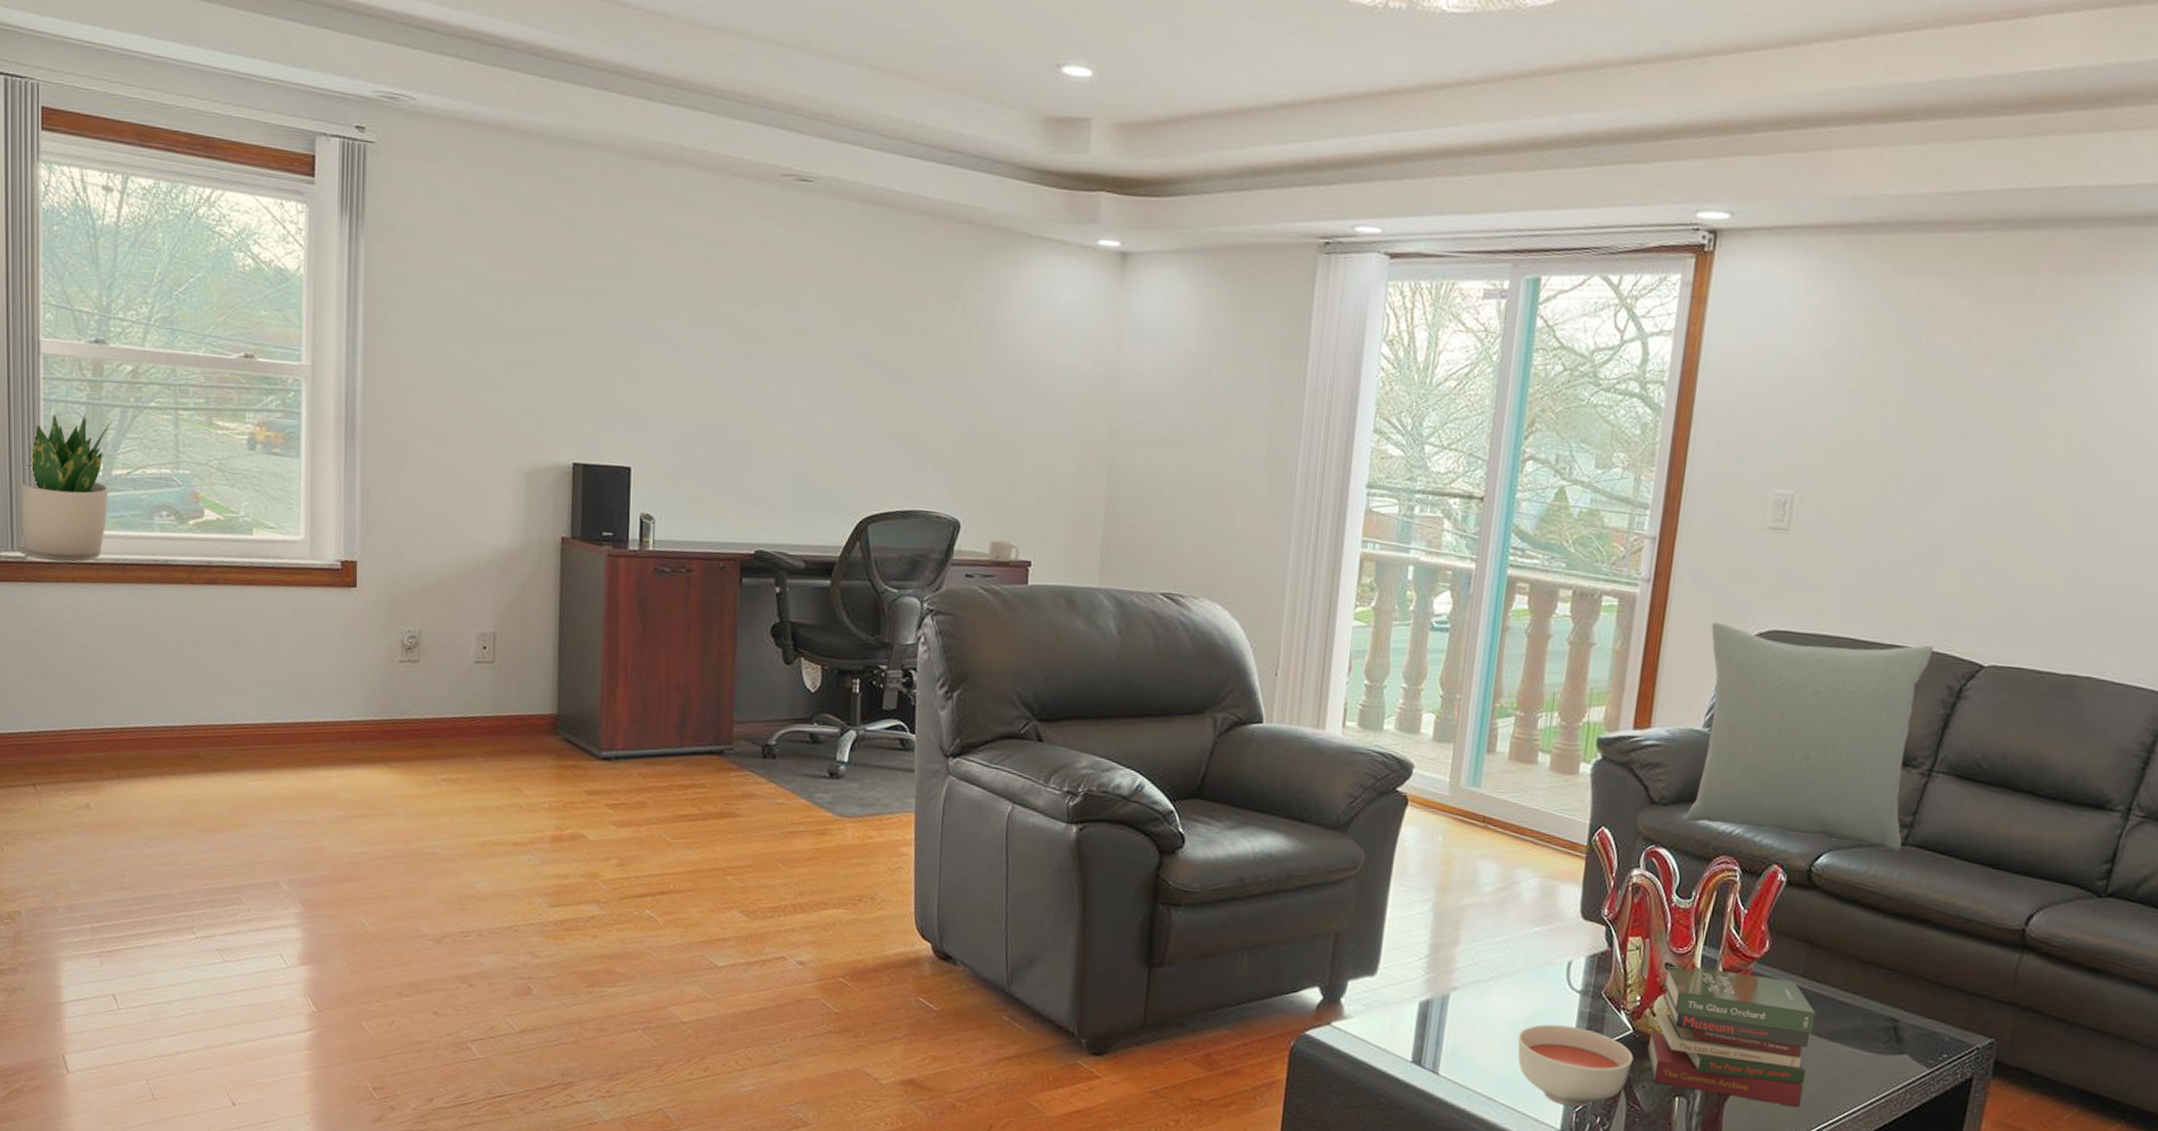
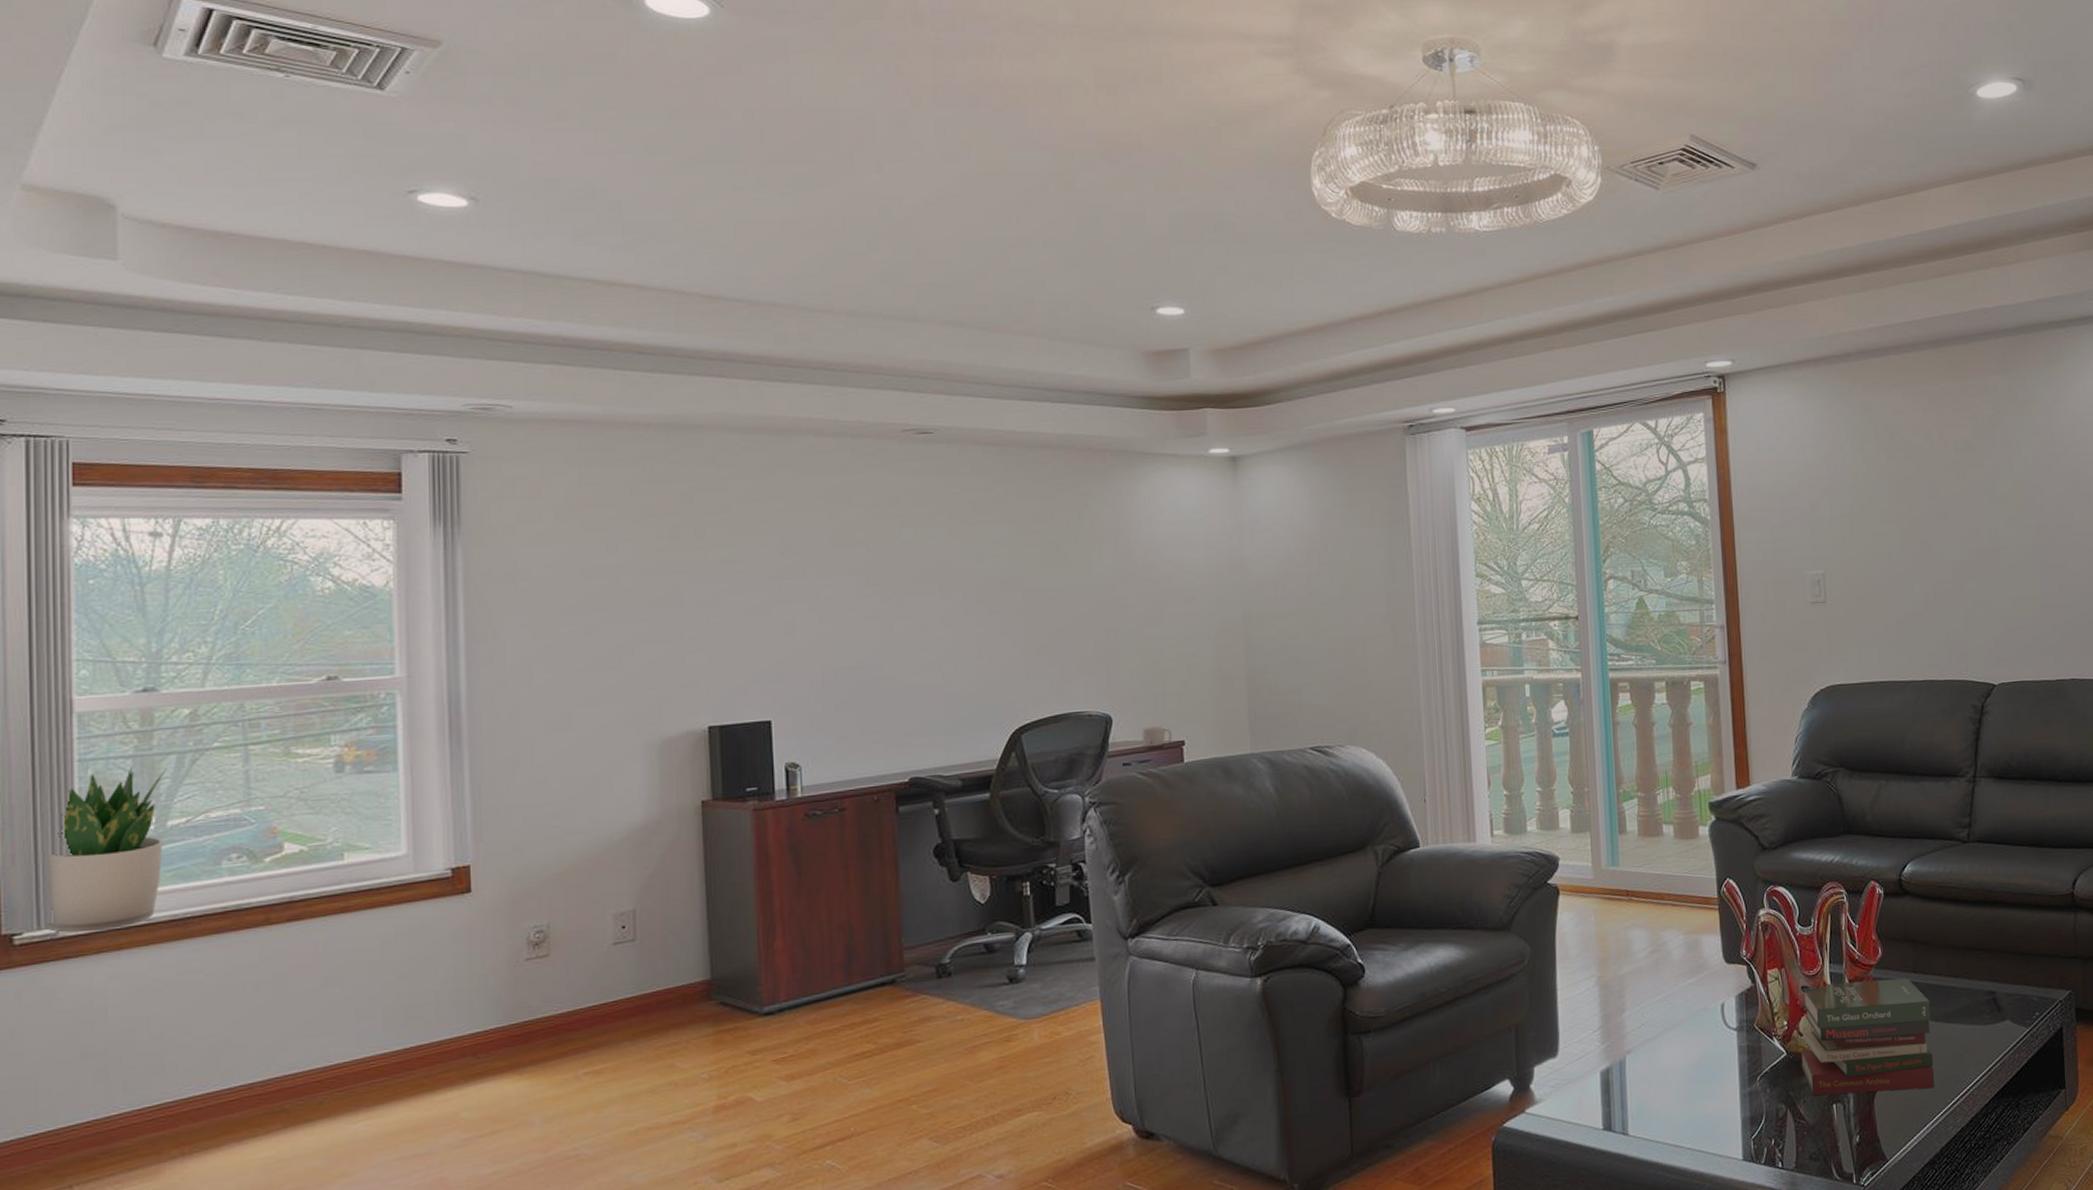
bowl: present [1517,1024,1634,1108] -> none [1691,1061,1792,1136]
pillow: present [1686,622,1934,852] -> none [1781,675,1966,859]

